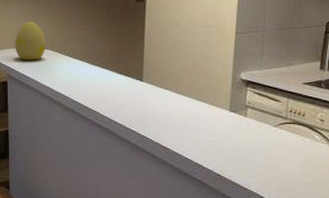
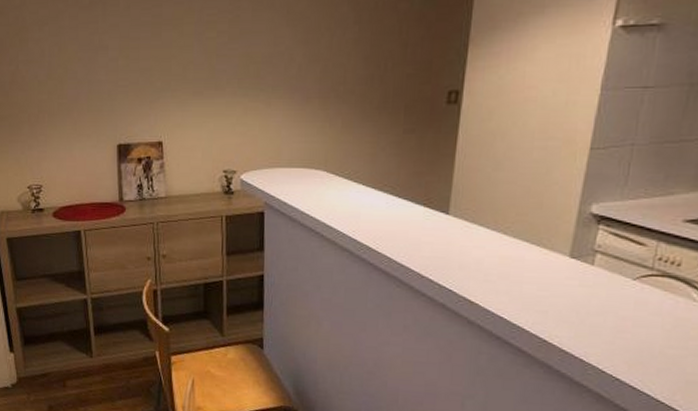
decorative egg: present [15,21,45,60] -> none [275,132,317,184]

